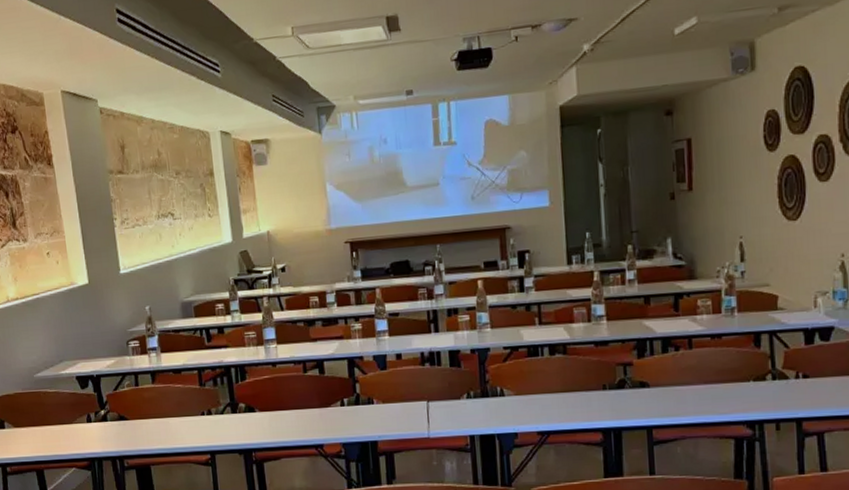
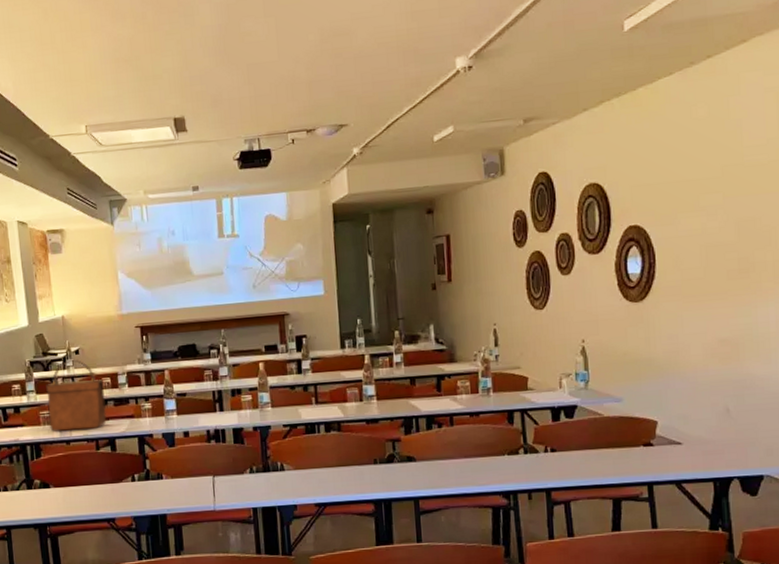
handbag: none [251,277,314,354] -> present [46,359,107,433]

